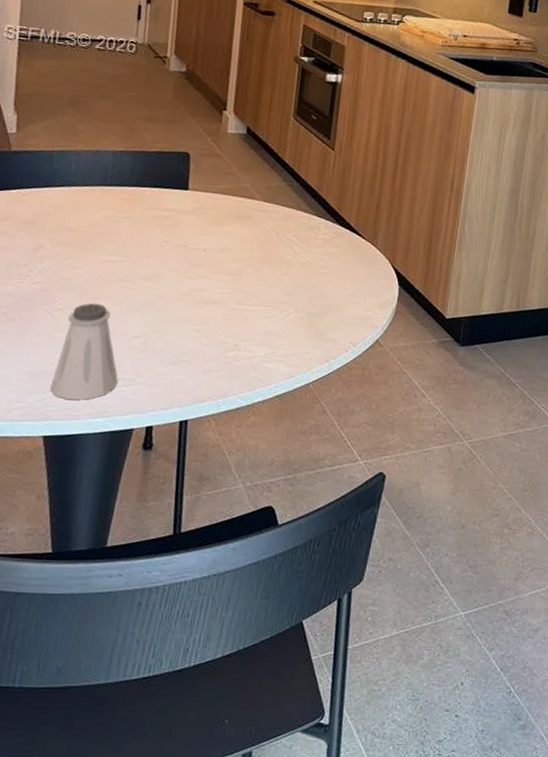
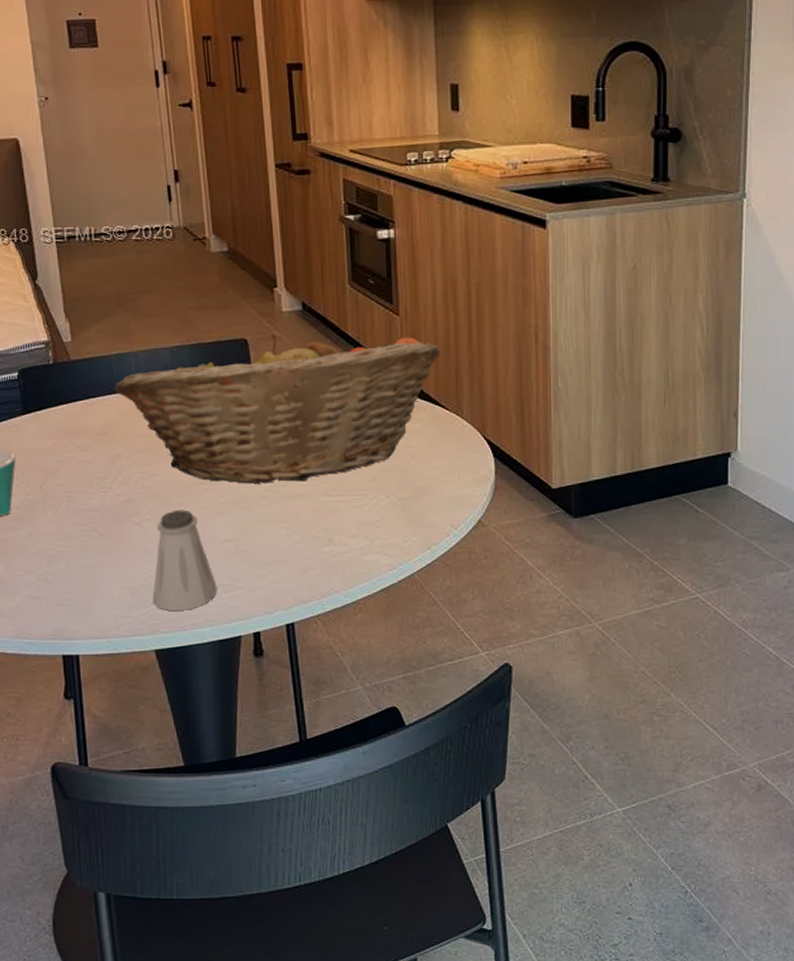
fruit basket: none [50,152,367,289] -> present [115,334,441,484]

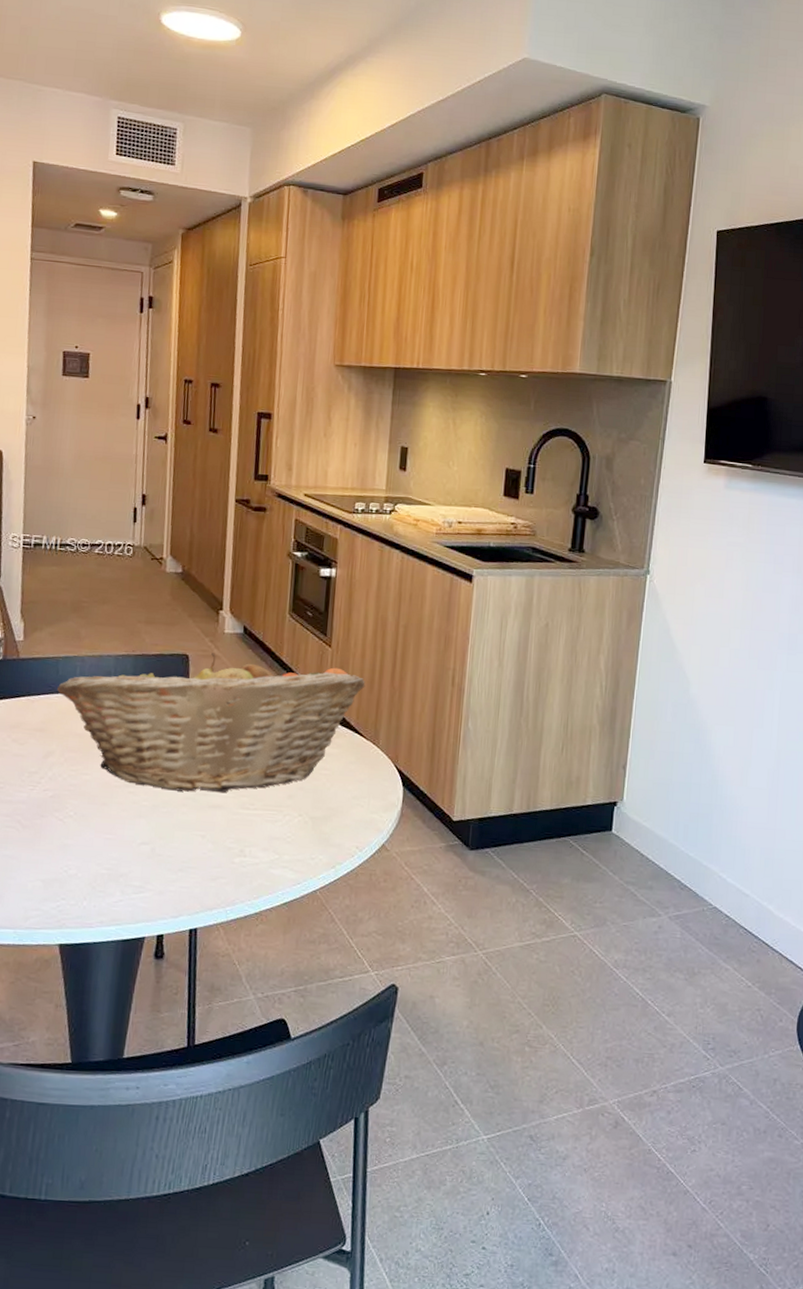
saltshaker: present [153,510,217,612] -> none [64,809,128,908]

